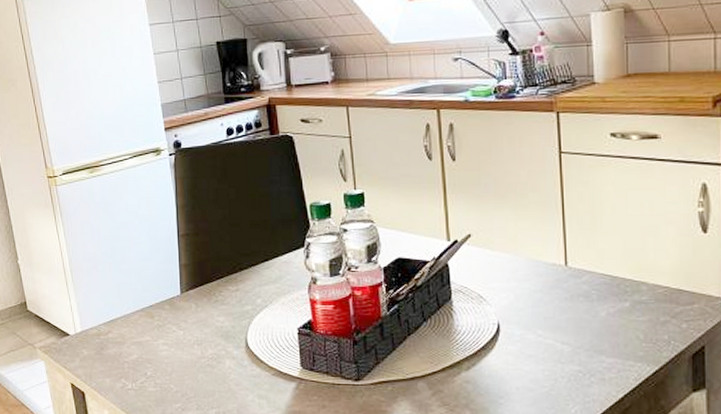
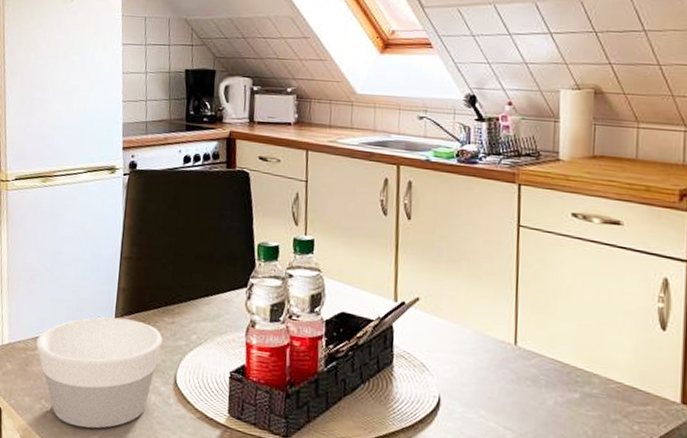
bowl: none [108,293,229,399] -> present [36,317,162,429]

